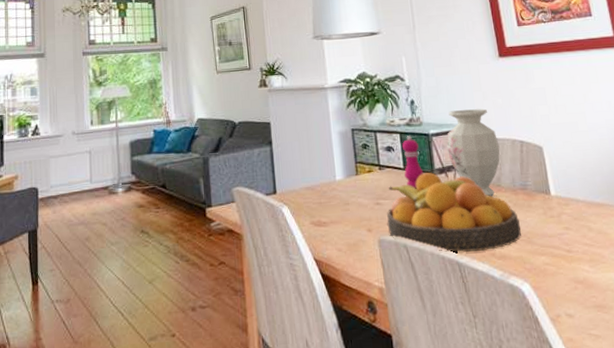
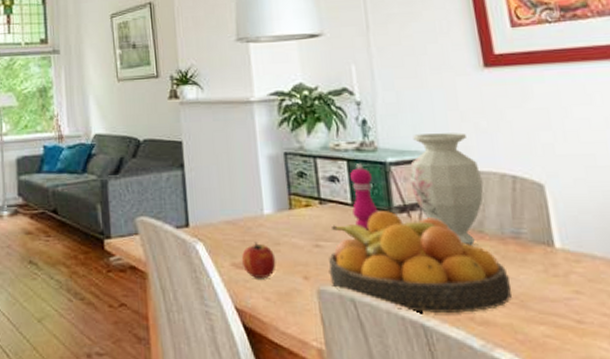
fruit: none [318,203,346,233] -> present [241,242,276,278]

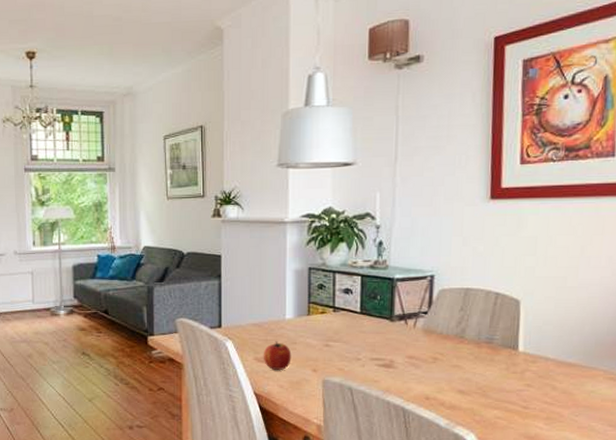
fruit bowl: present [329,211,512,314] -> none [334,318,478,400]
pepper mill: present [350,163,379,230] -> none [360,279,382,334]
vase: present [410,133,484,245] -> none [411,255,471,348]

